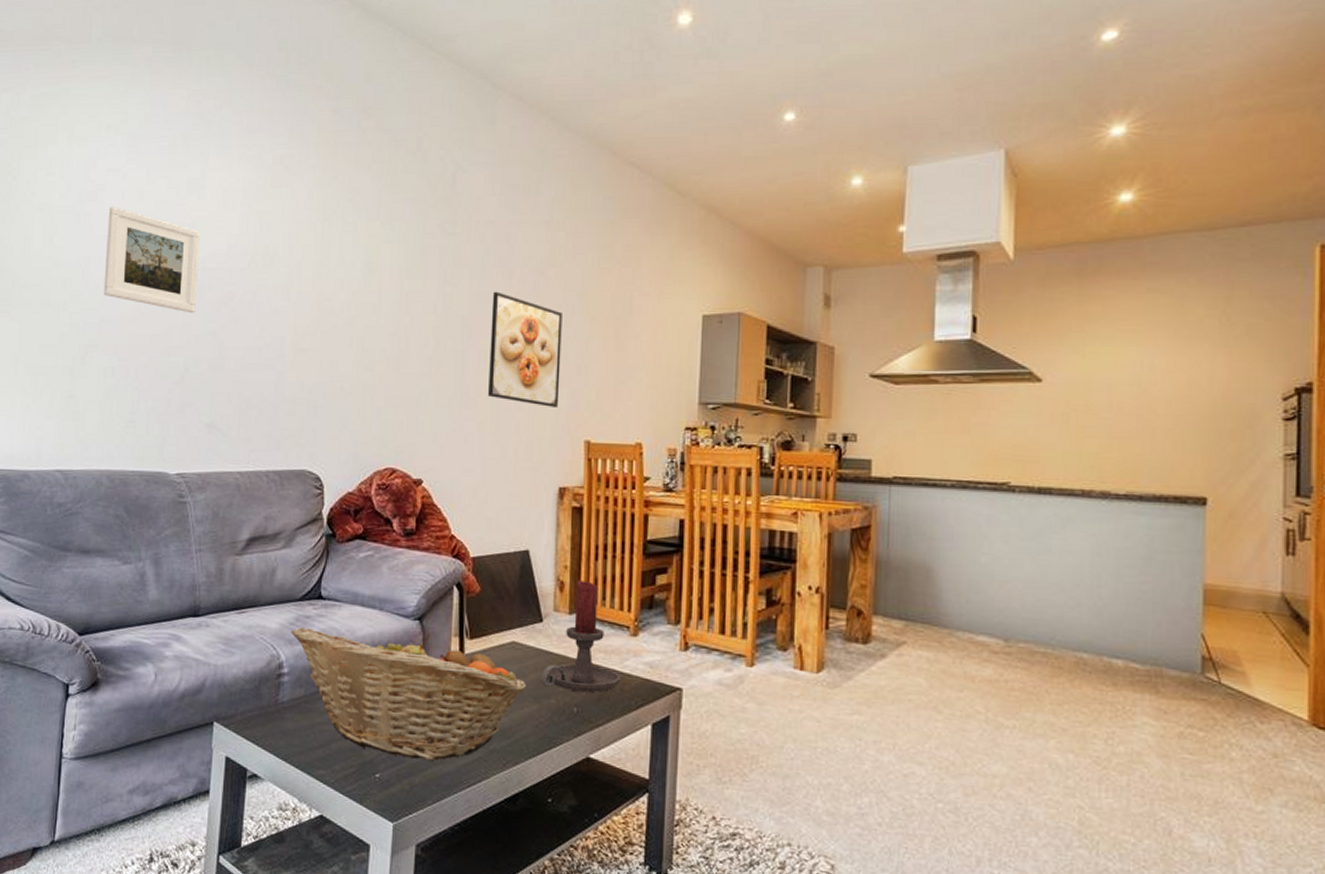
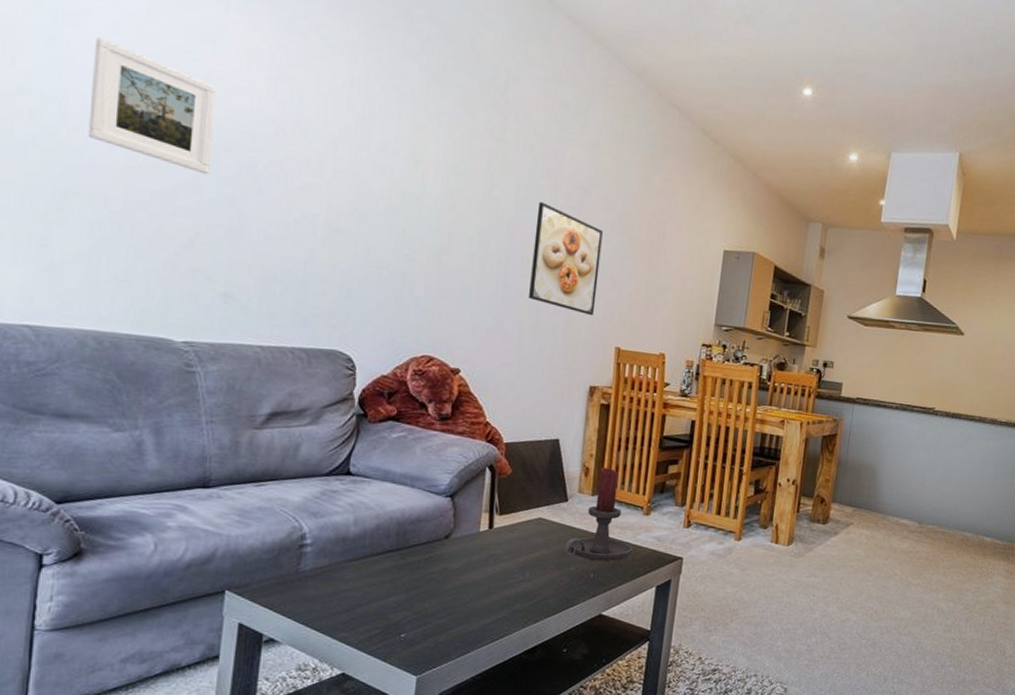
fruit basket: present [291,627,527,761] -> none [315,501,550,621]

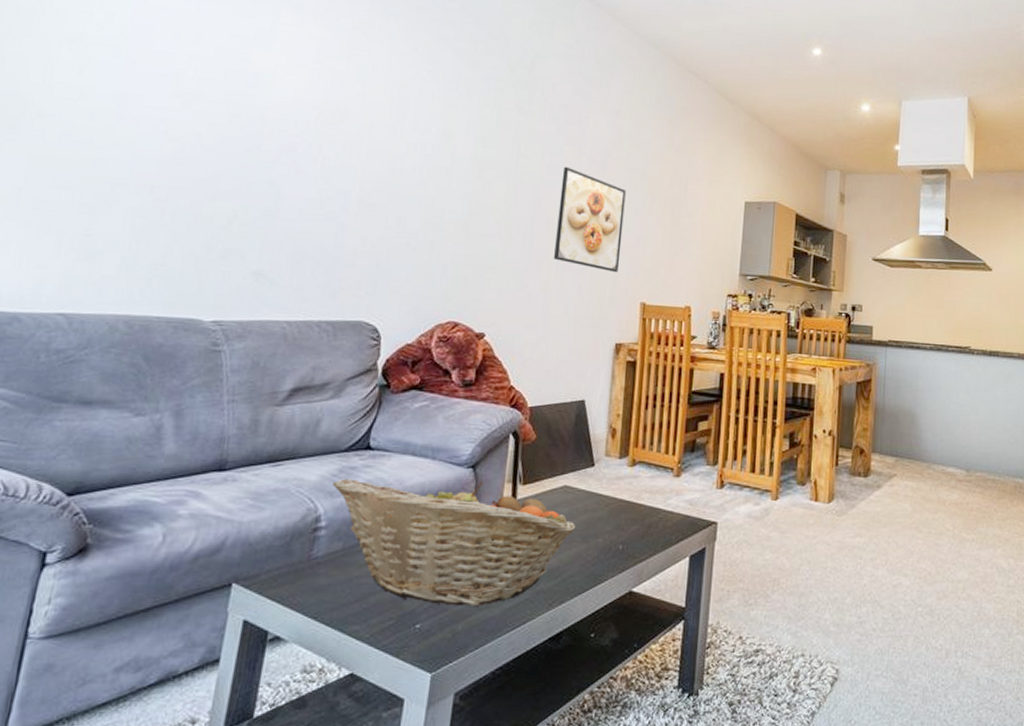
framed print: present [88,36,218,175] -> none [141,45,265,161]
fruit basket: none [315,501,550,621] -> present [332,479,576,606]
candle holder: present [563,467,632,561] -> none [589,428,663,529]

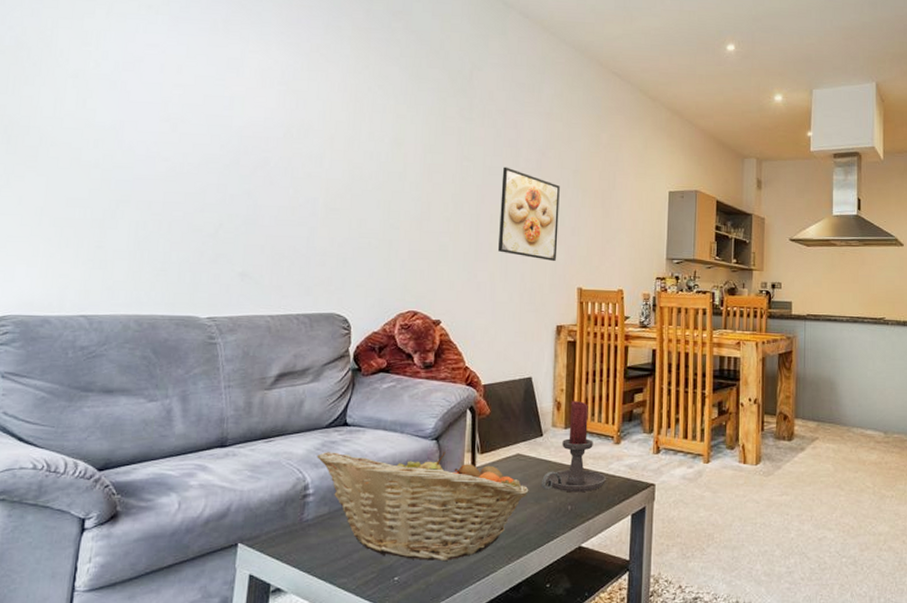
candle holder: none [589,428,663,529] -> present [541,401,606,492]

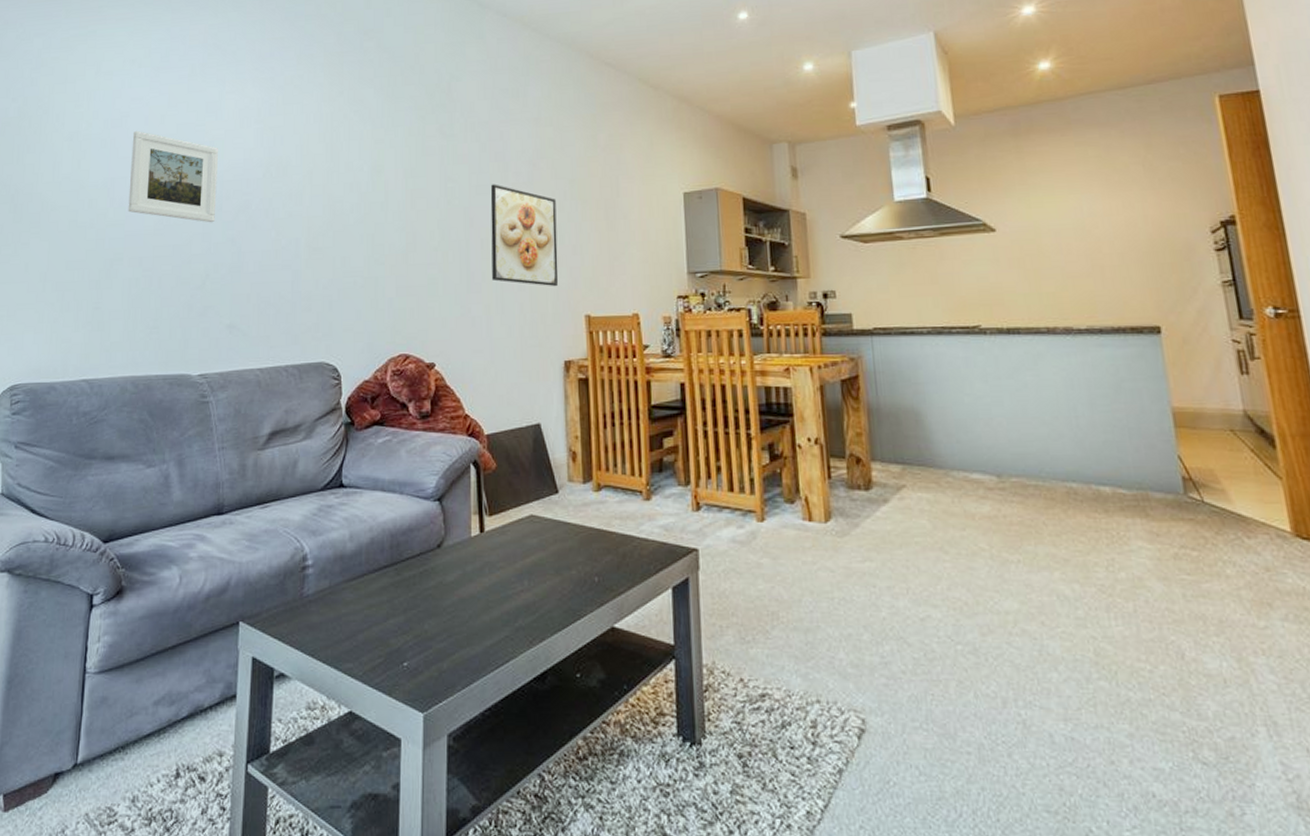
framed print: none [138,76,239,175] -> present [128,130,219,223]
fruit basket: present [317,451,529,561] -> none [314,513,547,643]
candle holder: present [541,401,606,492] -> none [560,449,637,559]

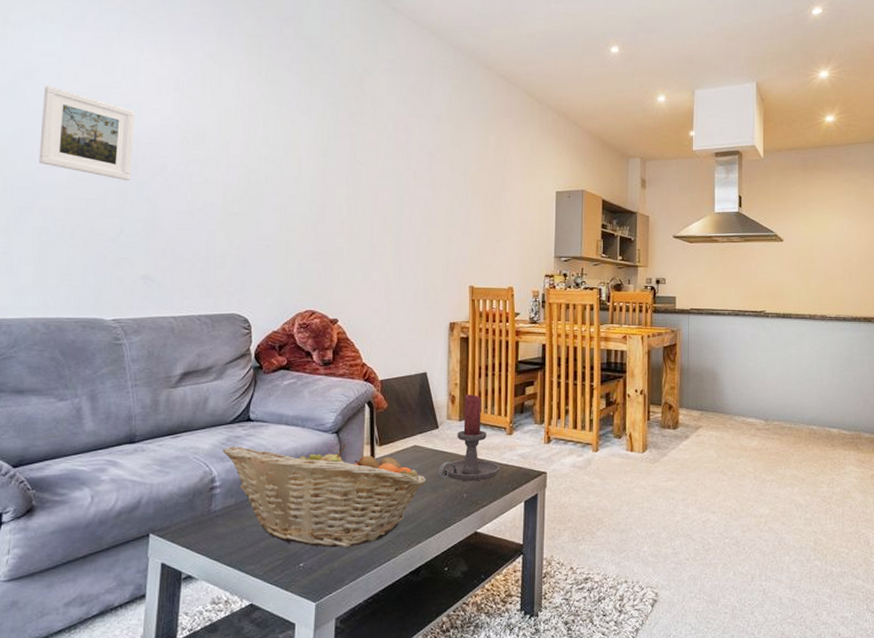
fruit basket: none [314,513,547,643] -> present [222,444,426,547]
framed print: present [490,184,559,287] -> none [392,169,450,261]
candle holder: none [560,449,637,559] -> present [437,394,499,480]

